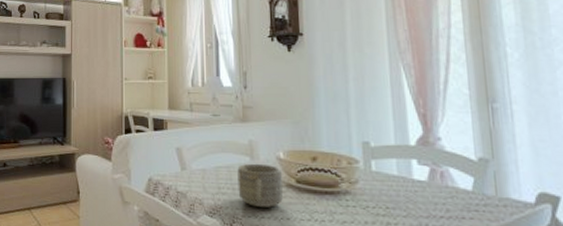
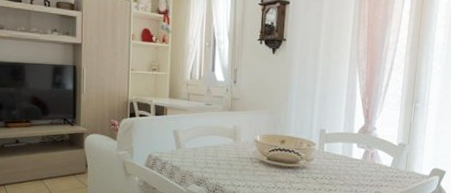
mug: present [237,163,283,208] -> none [221,144,257,178]

